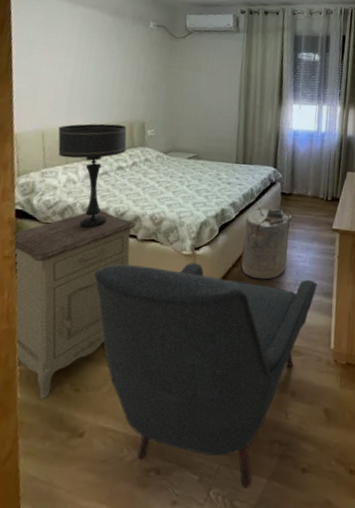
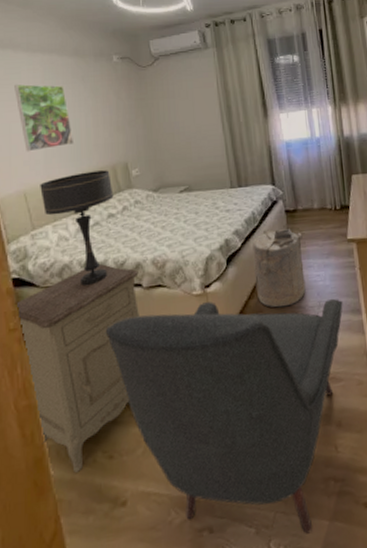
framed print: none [51,30,99,96] -> present [14,84,73,152]

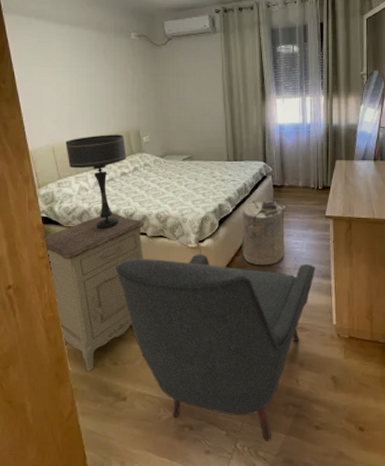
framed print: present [14,84,73,152] -> none [46,52,94,113]

